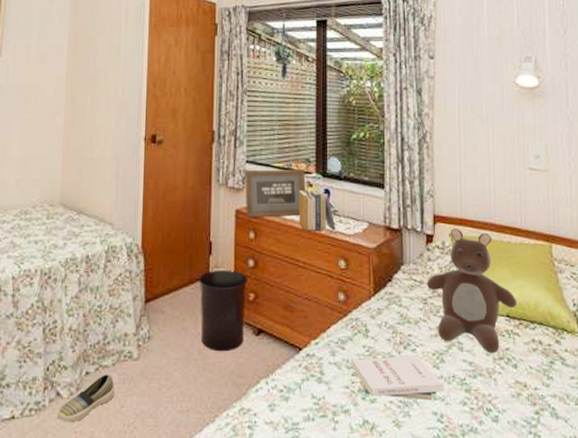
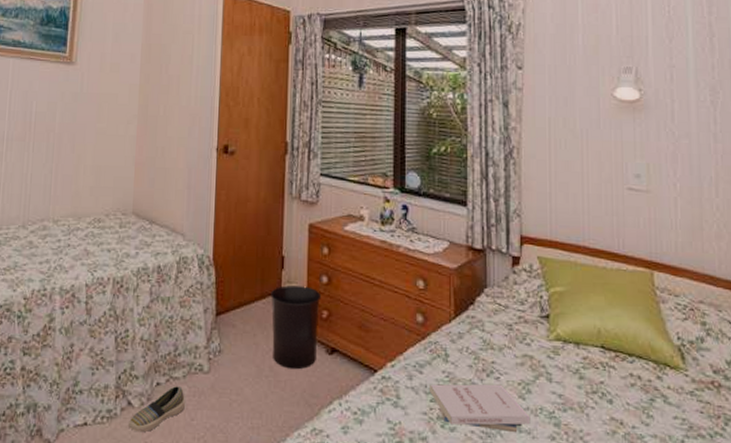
picture frame: present [245,169,306,218] -> none [319,183,383,233]
books: present [299,191,336,231] -> none [375,206,414,250]
teddy bear: present [426,228,518,354] -> none [511,251,614,387]

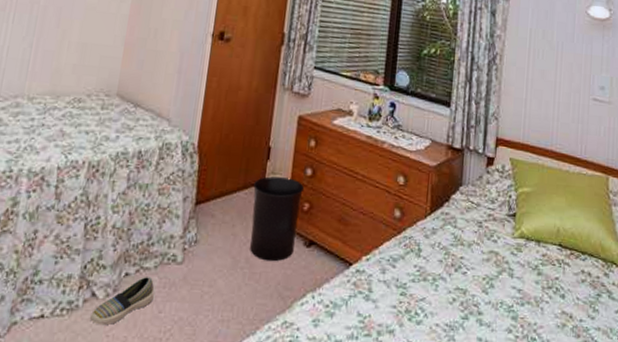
books: present [430,383,530,433] -> none [401,277,491,326]

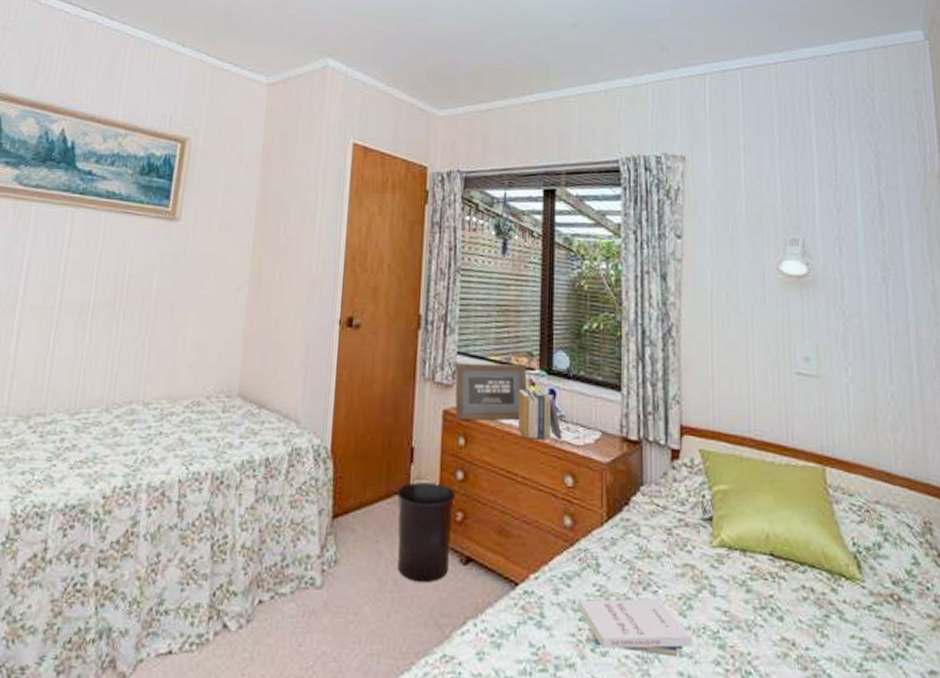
shoe: present [90,277,155,326] -> none [223,604,292,663]
picture frame: none [308,77,373,128] -> present [455,363,527,421]
books: none [362,102,398,146] -> present [518,390,562,441]
books: none [401,277,491,326] -> present [578,598,692,657]

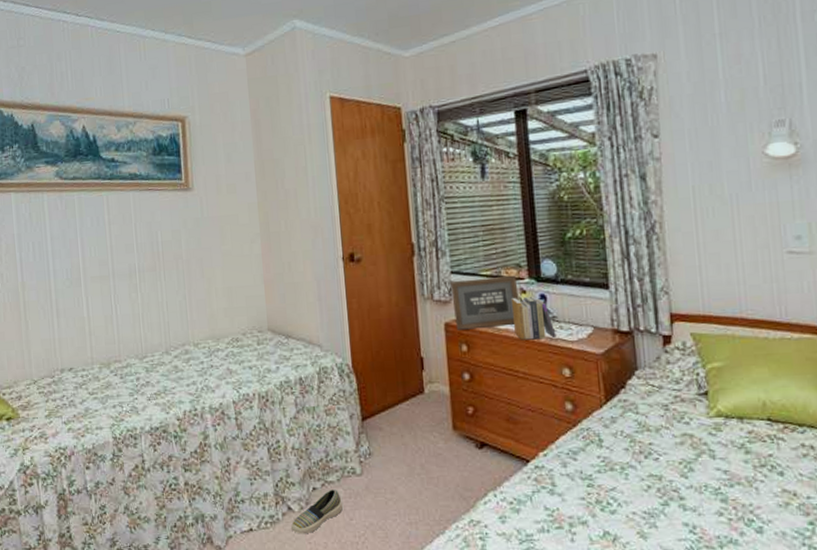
shoe: none [223,604,292,663] -> present [291,489,343,534]
waste bin: present [397,482,455,582] -> none [414,385,466,465]
books: present [578,598,692,657] -> none [585,465,695,511]

